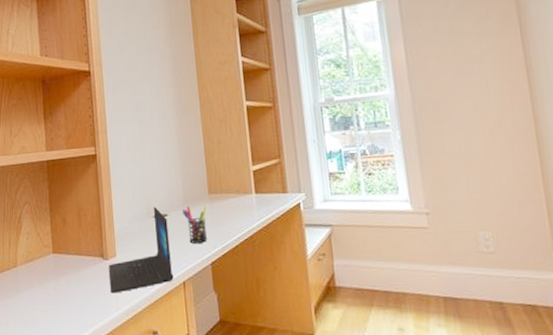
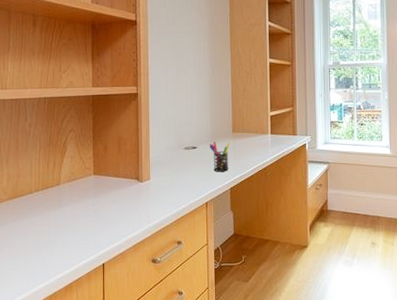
laptop: present [109,206,174,294] -> none [143,140,198,210]

